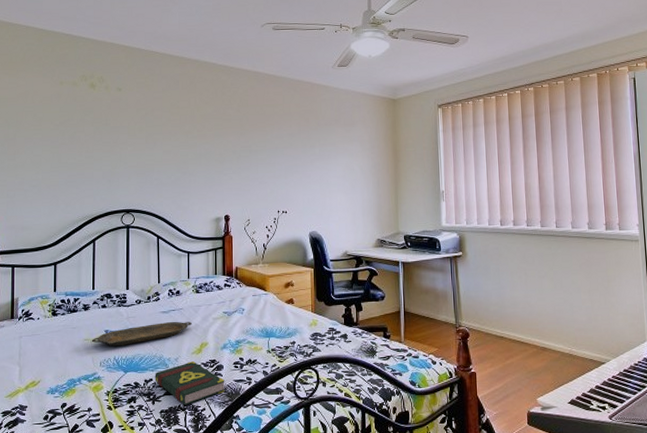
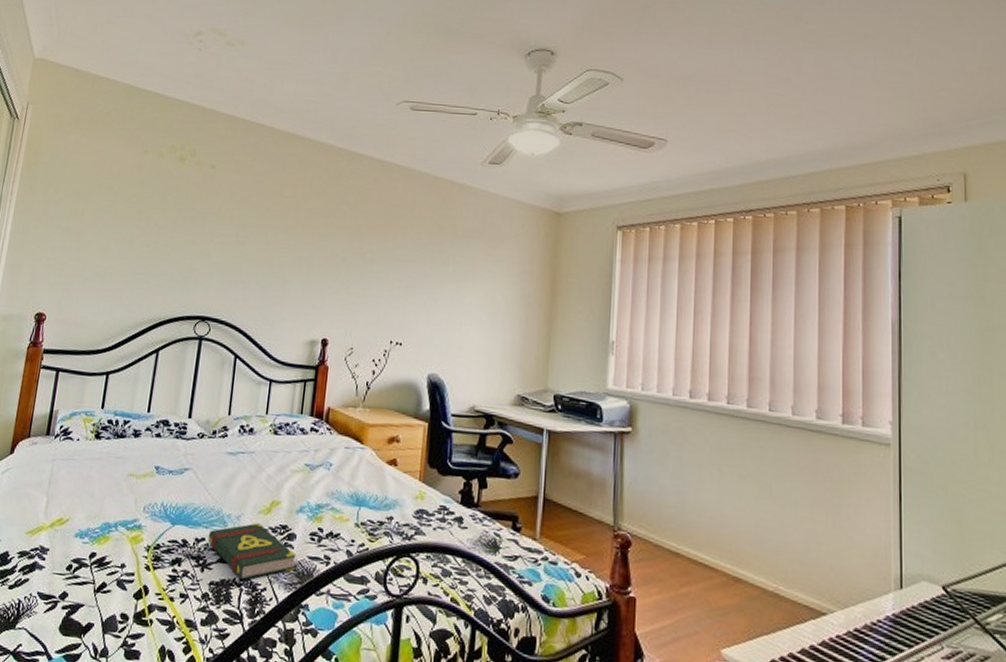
serving tray: present [91,321,192,347] -> none [137,466,264,490]

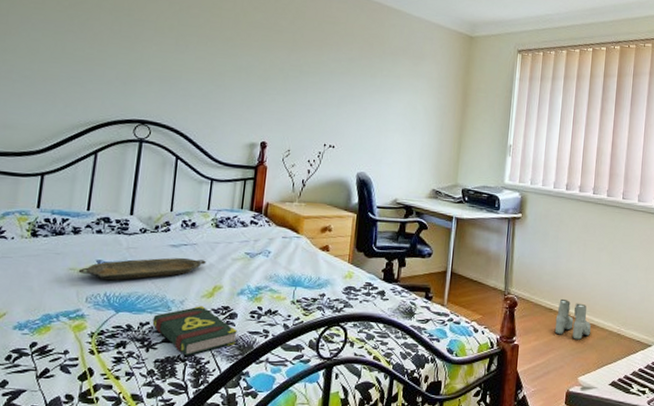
serving tray: none [137,466,264,490] -> present [78,257,206,281]
boots: none [684,540,736,598] -> present [554,298,591,340]

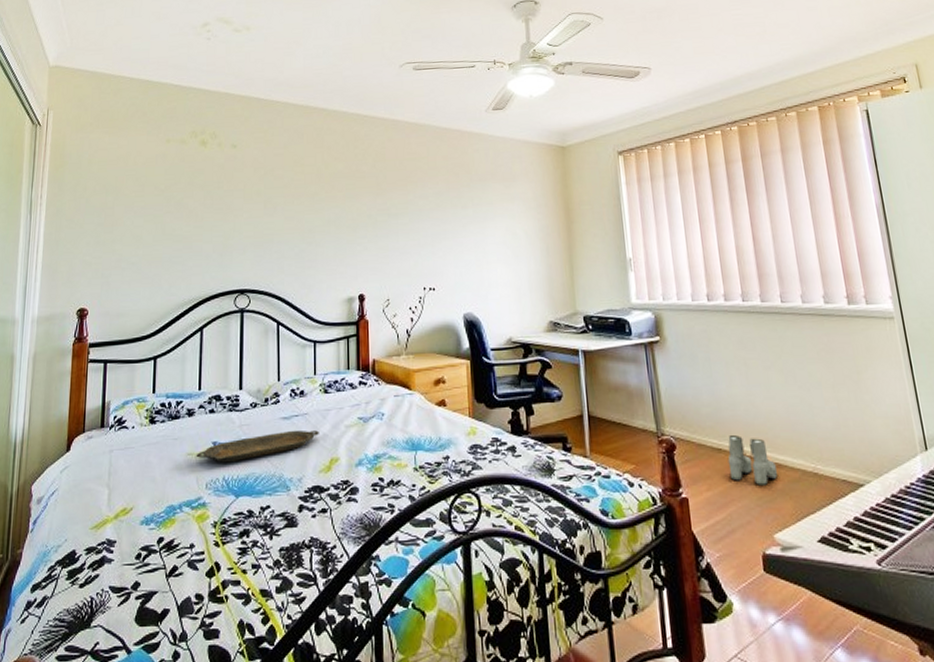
book: present [152,306,237,356] -> none [273,482,361,541]

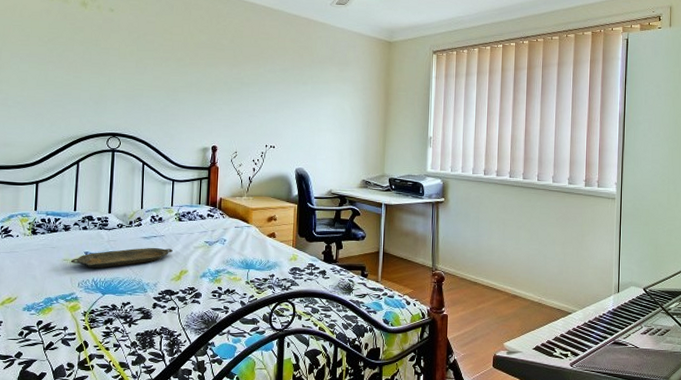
boots: present [727,434,778,485] -> none [480,273,514,309]

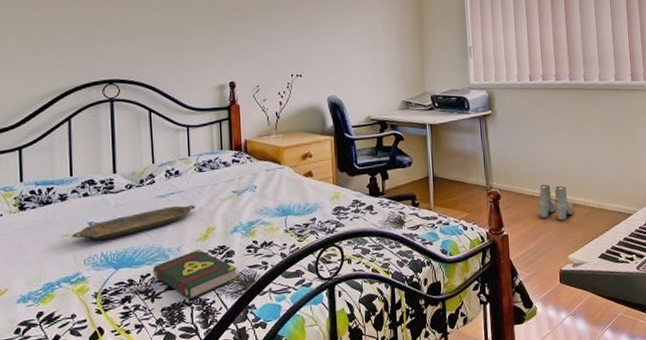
book: none [132,288,202,330] -> present [153,249,238,300]
boots: none [480,273,514,309] -> present [538,184,574,221]

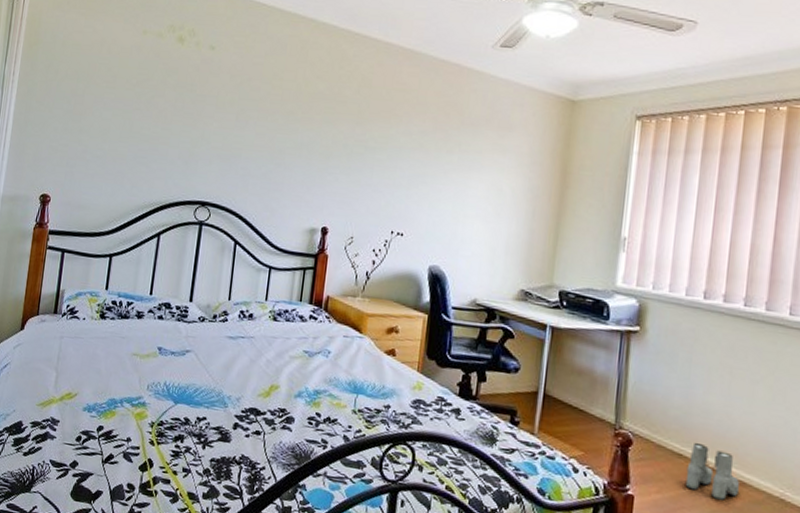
serving tray: present [71,205,195,241] -> none [140,349,263,370]
book: present [153,249,238,300] -> none [209,405,294,459]

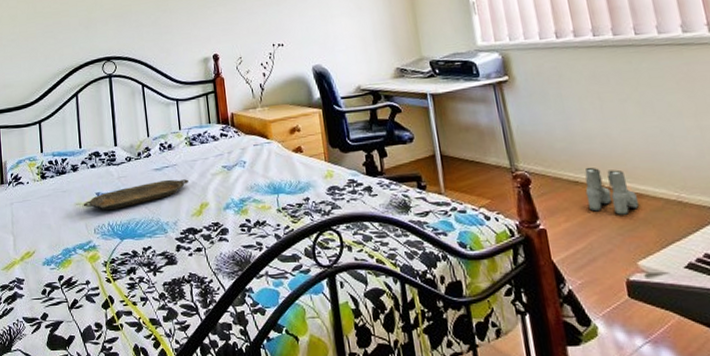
serving tray: none [140,349,263,370] -> present [83,179,189,211]

